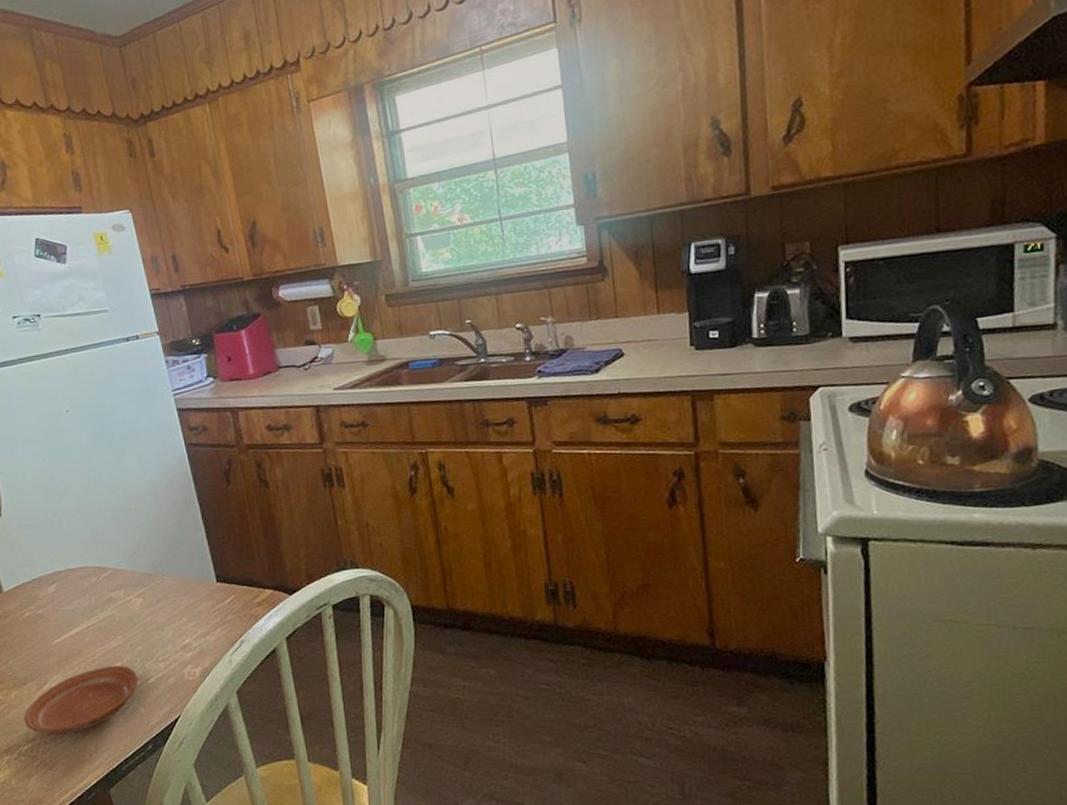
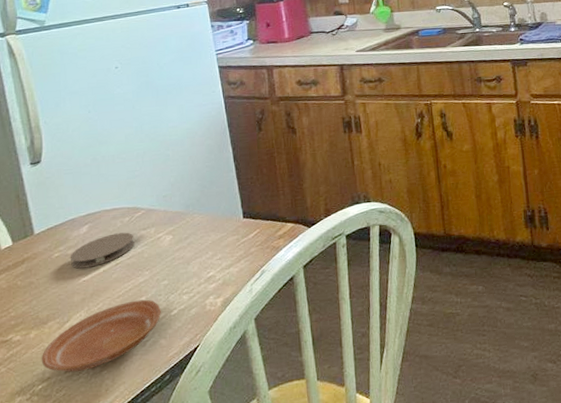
coaster: none [40,593,105,630] -> present [70,232,135,269]

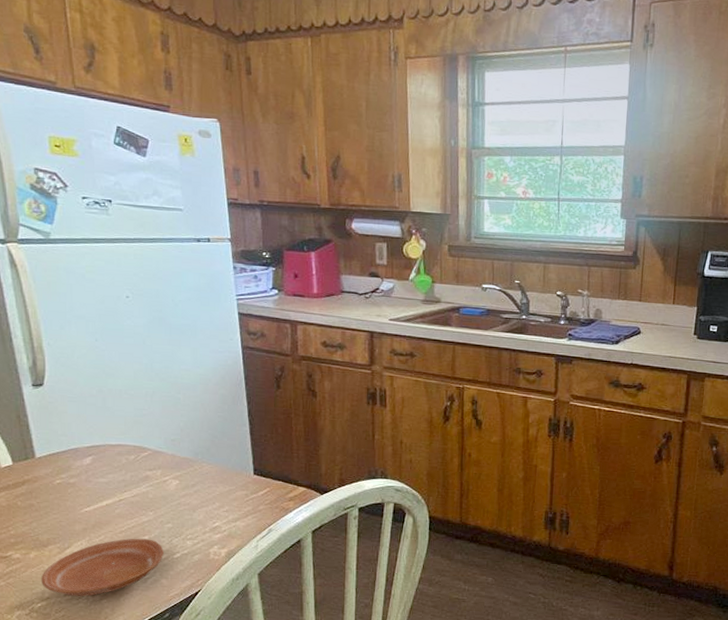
coaster: present [70,232,135,269] -> none [72,469,139,499]

